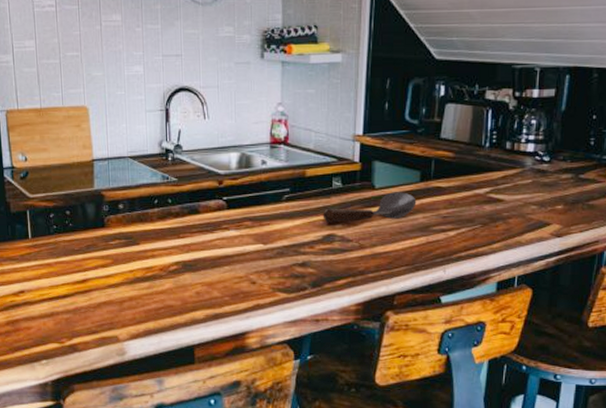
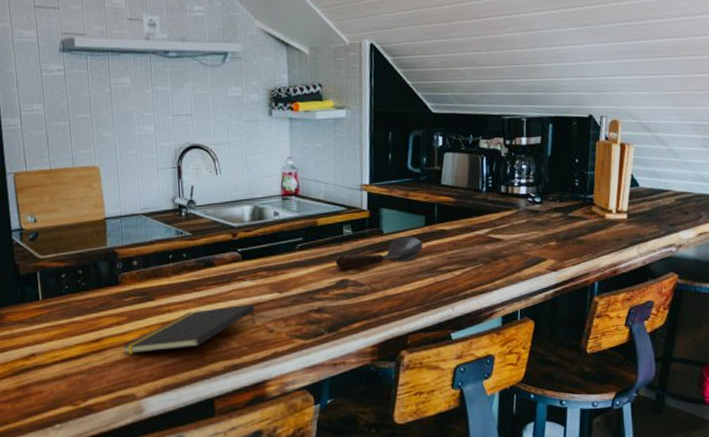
notepad: none [107,254,238,297] -> present [122,304,255,354]

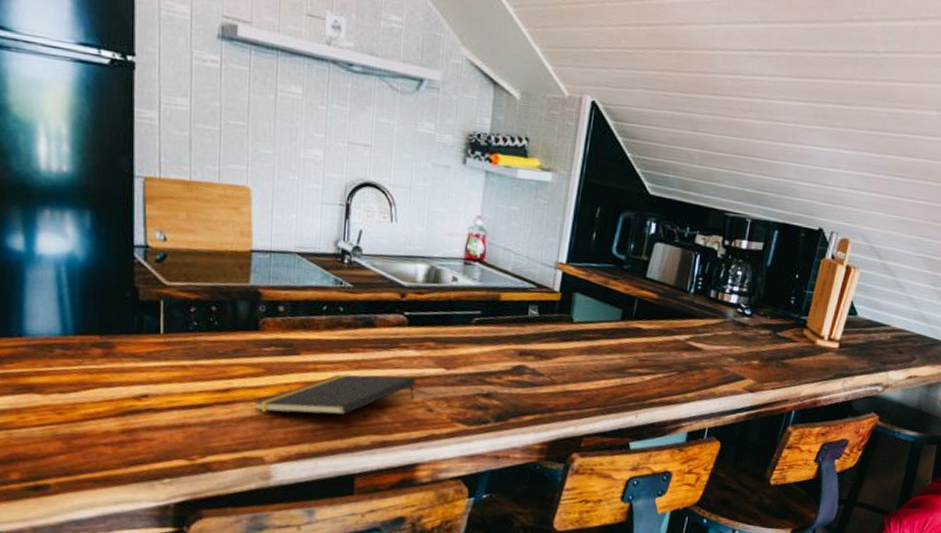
spoon: present [335,236,423,269] -> none [514,328,615,357]

